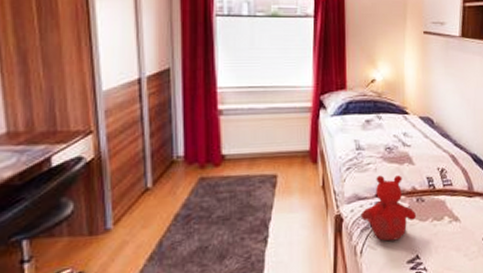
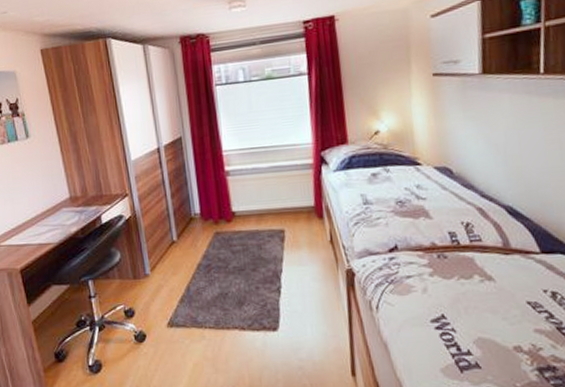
stuffed bear: present [360,175,417,242] -> none [373,230,439,298]

